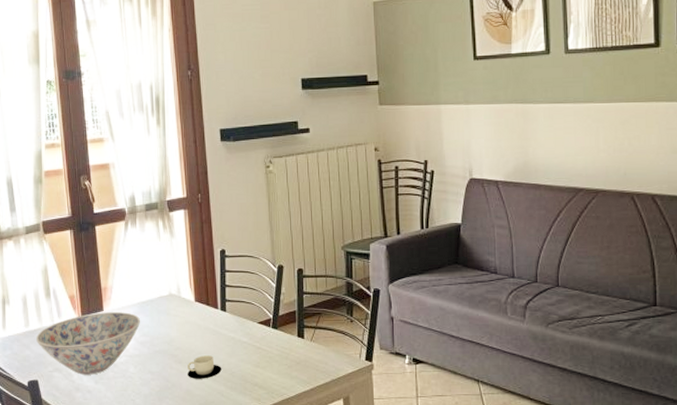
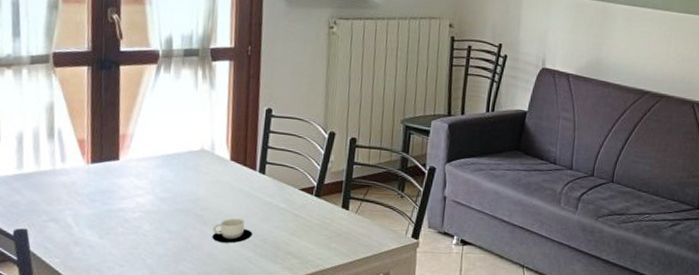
bowl: present [36,312,141,375] -> none [30,161,164,229]

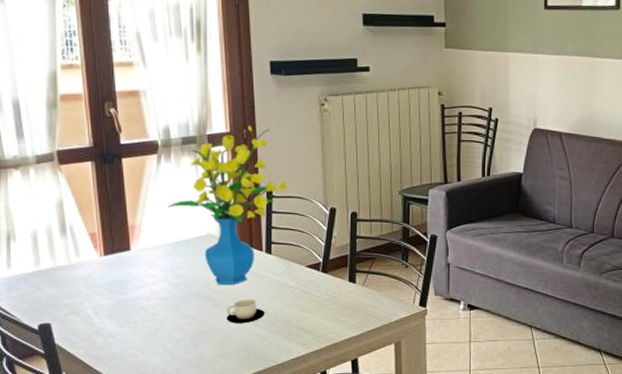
bouquet: none [162,43,288,203] -> present [167,126,287,284]

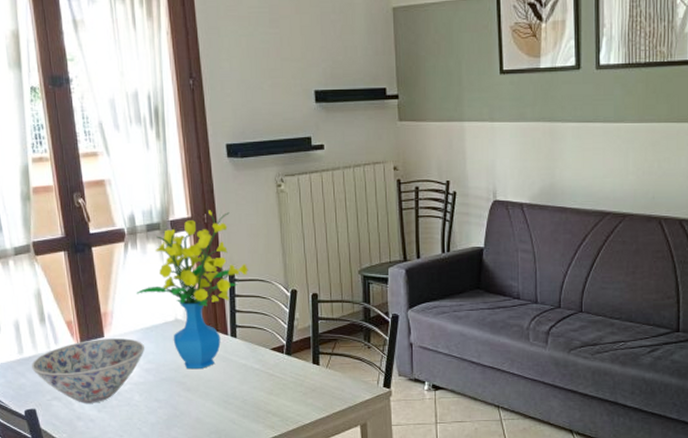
bowl: none [49,252,174,318] -> present [32,338,145,403]
cup: present [227,299,265,323] -> none [196,383,233,407]

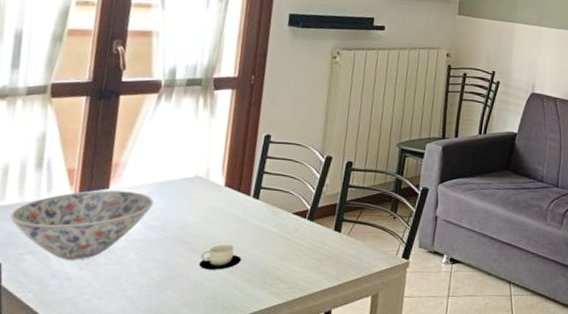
bouquet: present [136,210,248,368] -> none [158,72,287,229]
cup: none [196,383,233,407] -> present [199,244,242,270]

